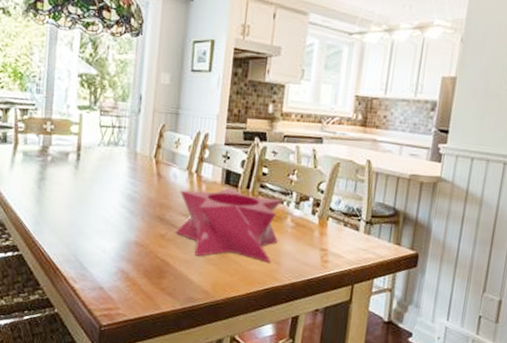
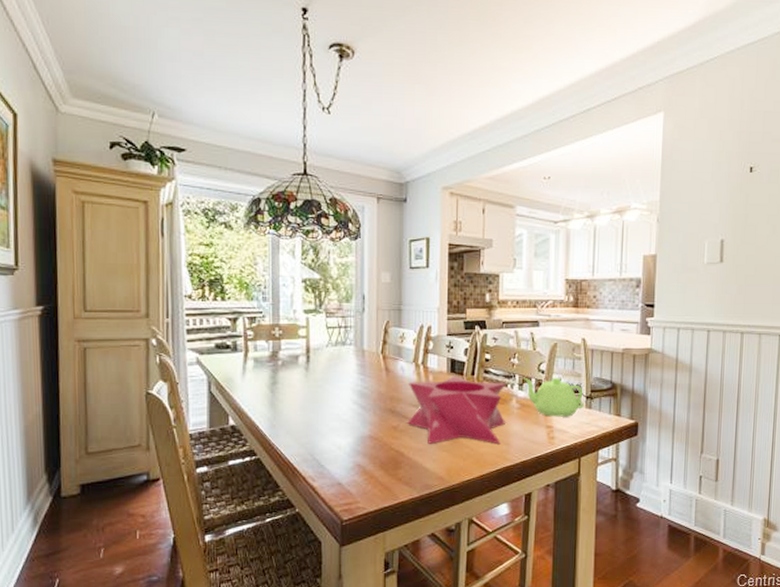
teapot: none [300,195,363,241] -> present [523,377,584,417]

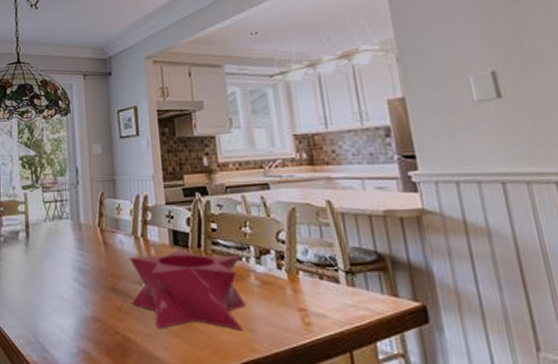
teapot: present [523,377,584,417] -> none [259,248,345,297]

